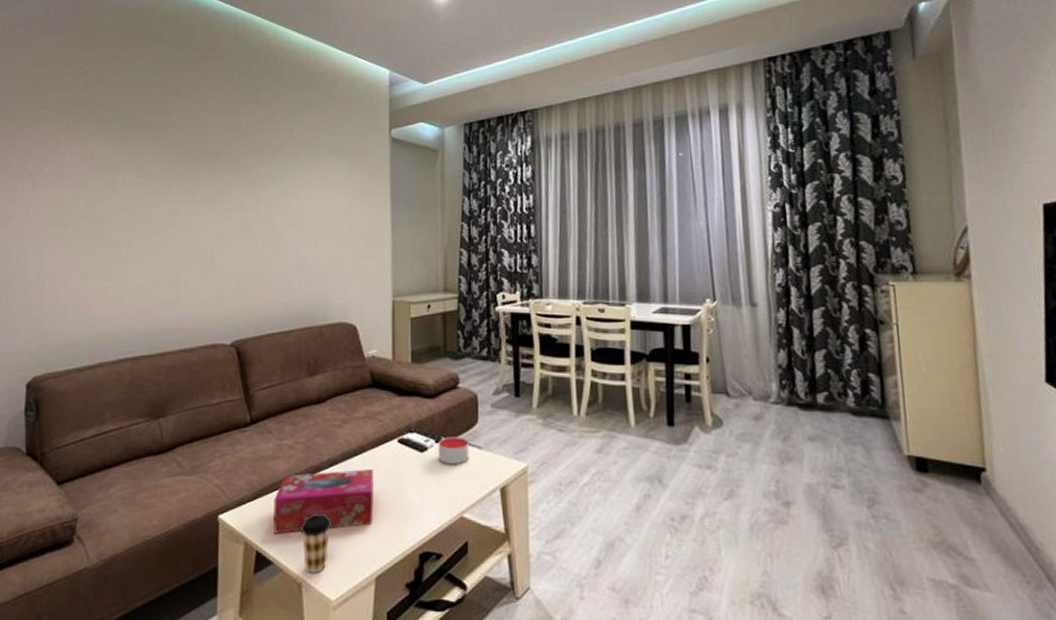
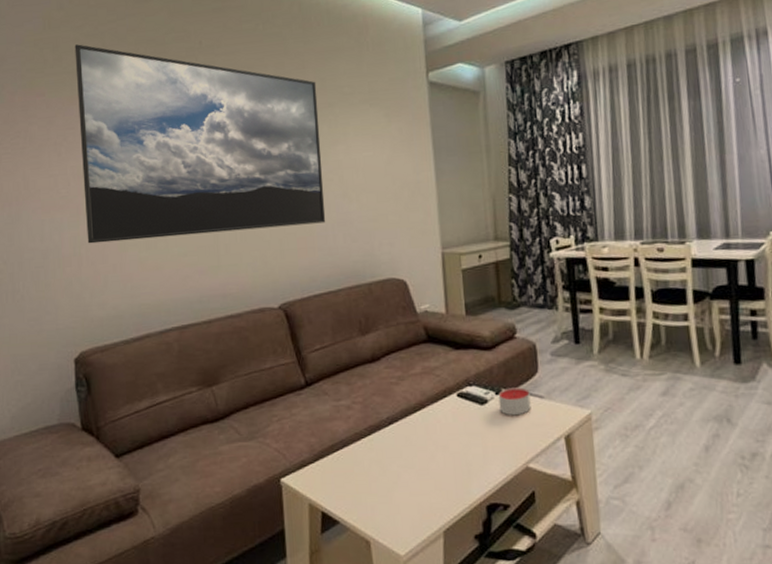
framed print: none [51,82,285,272] -> present [74,44,326,244]
tissue box: present [273,469,374,534] -> none [335,425,437,494]
coffee cup: present [301,513,331,573] -> none [365,471,396,530]

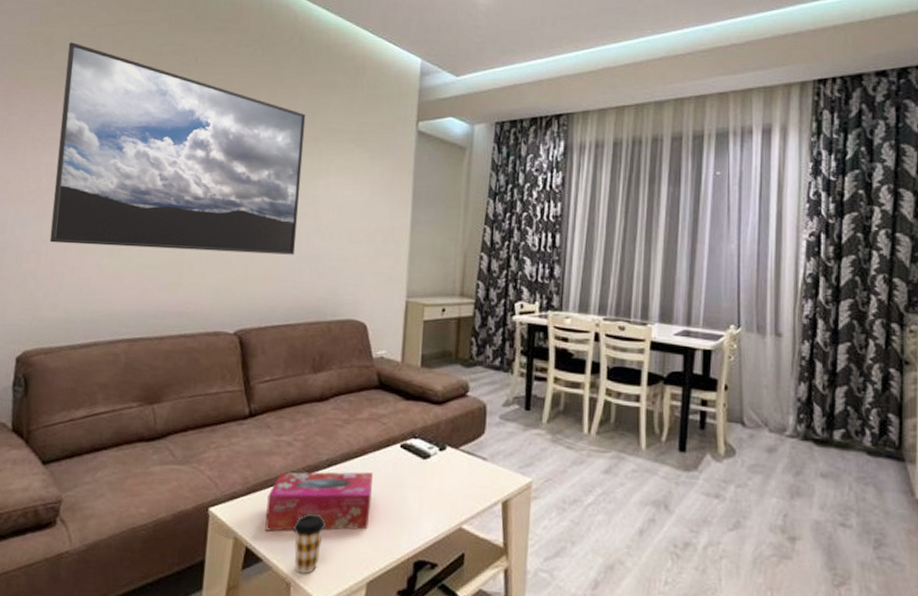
tissue box: none [335,425,437,494] -> present [265,472,373,532]
coffee cup: none [365,471,396,530] -> present [293,513,326,574]
candle: present [498,387,531,416] -> none [441,445,474,475]

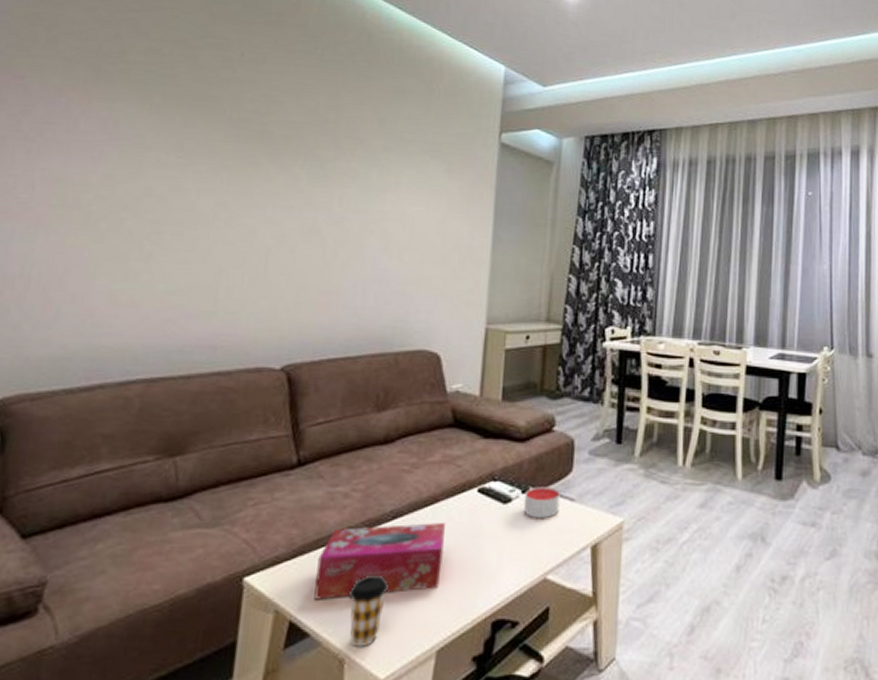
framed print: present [49,42,306,255] -> none [43,28,374,278]
candle: none [441,445,474,475] -> present [523,487,560,519]

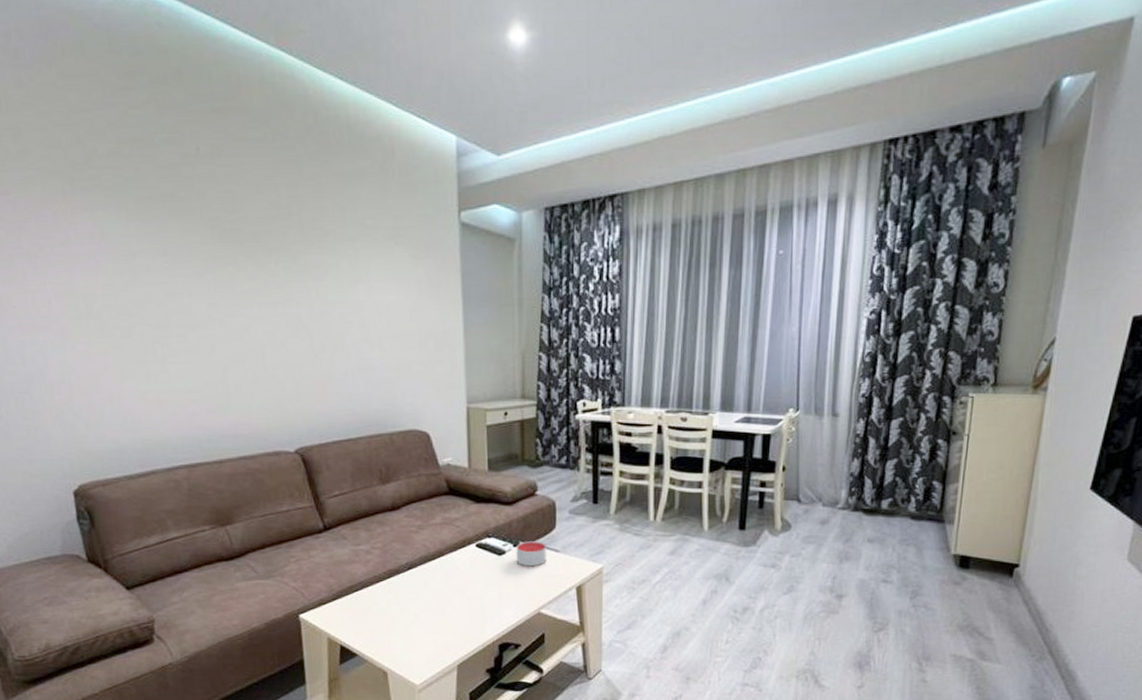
tissue box: present [314,523,445,600] -> none [354,572,454,630]
coffee cup: present [349,574,388,647] -> none [383,611,413,663]

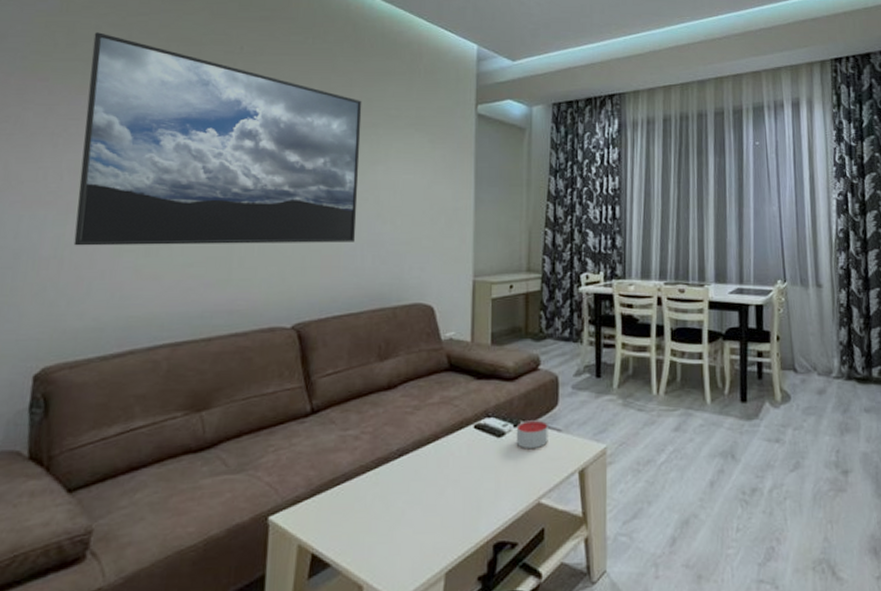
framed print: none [41,135,346,371] -> present [73,32,362,246]

